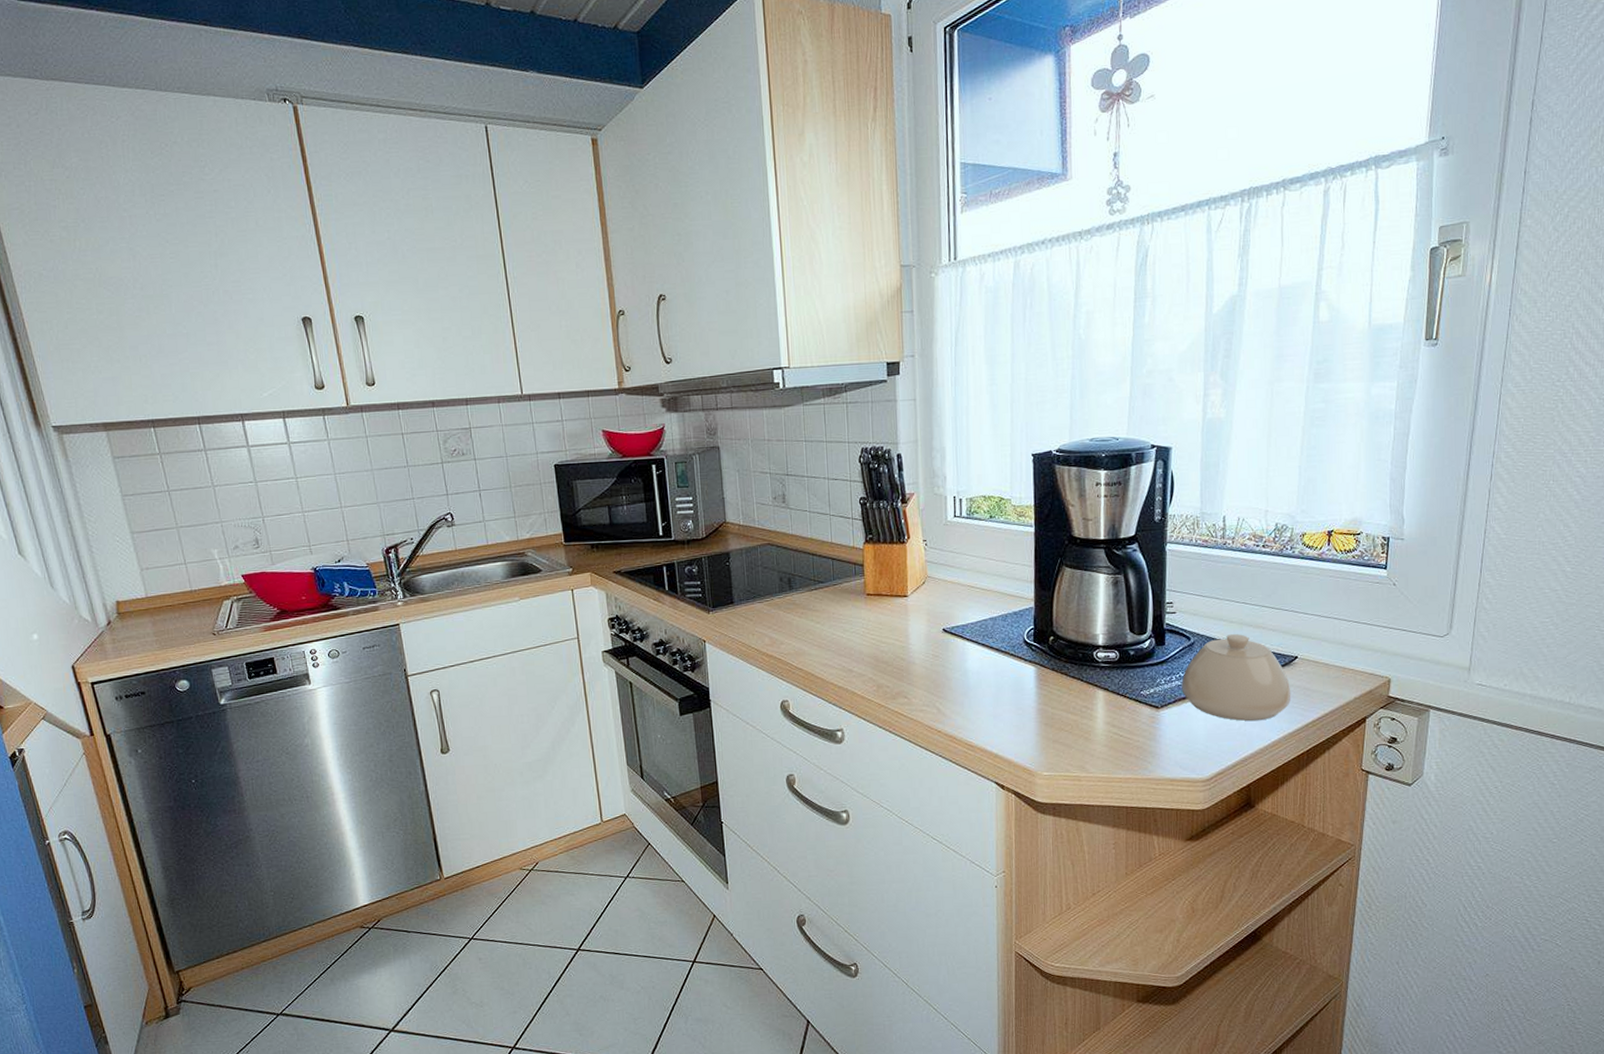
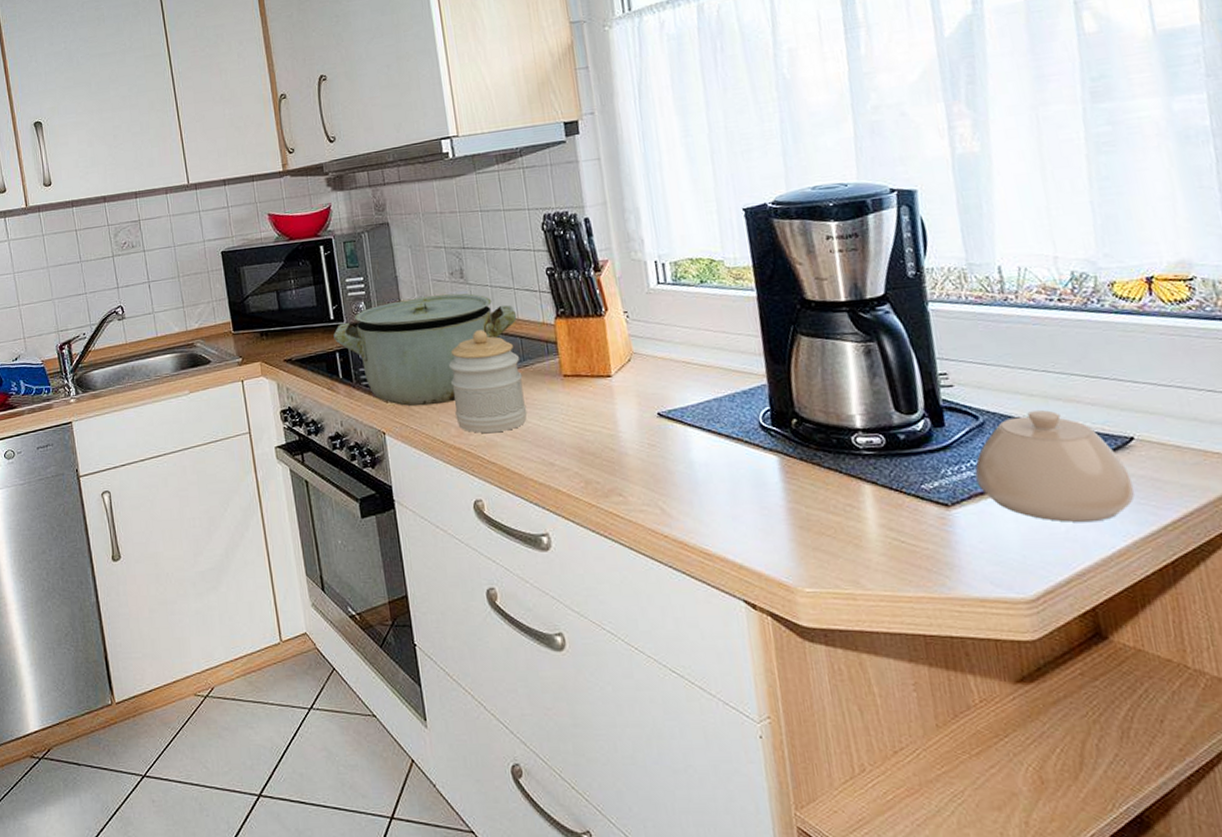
cooking pot: none [662,516,831,618] -> present [333,293,517,407]
jar: none [766,551,833,643] -> present [448,330,527,434]

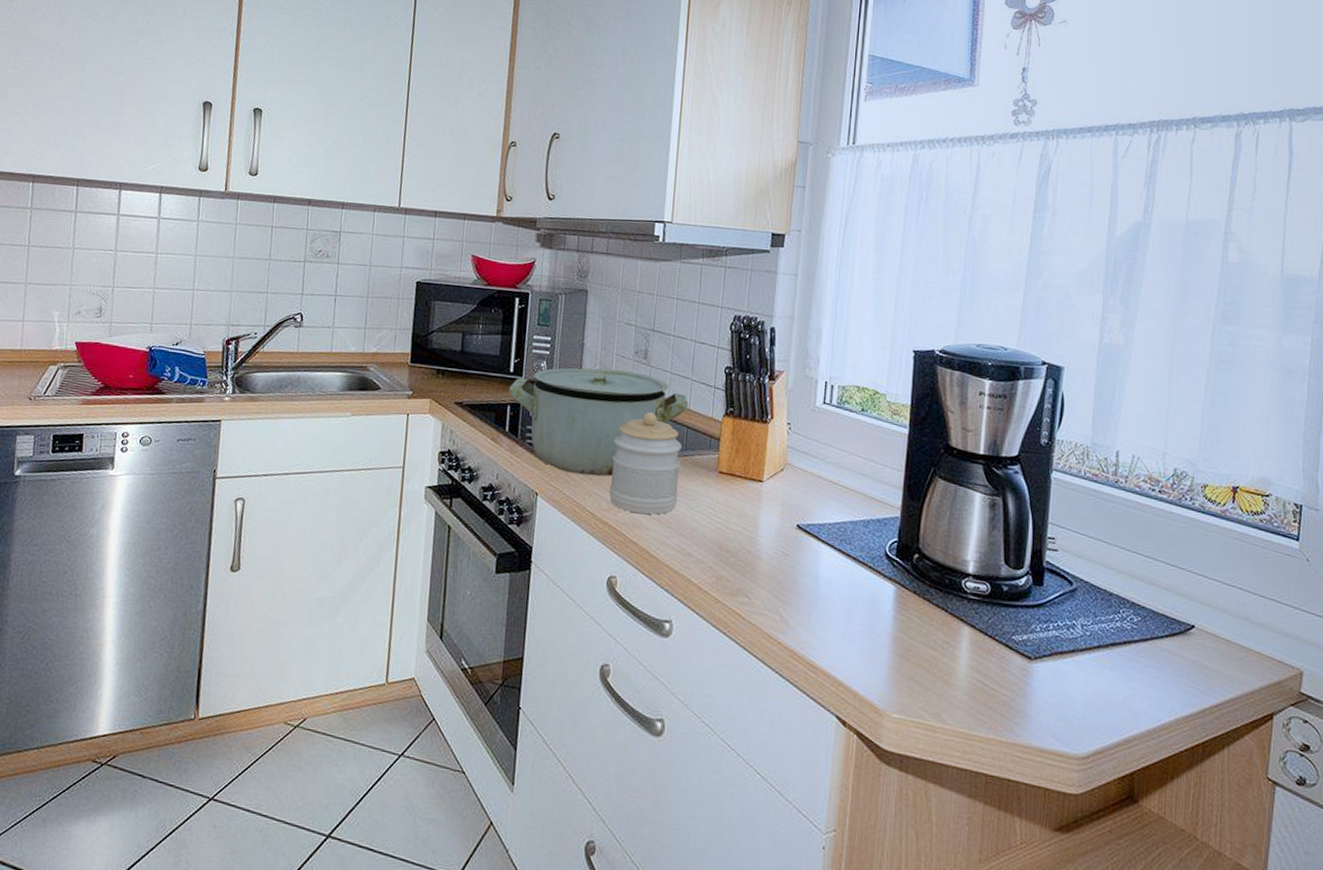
sugar bowl: present [974,409,1136,523] -> none [1059,585,1186,696]

